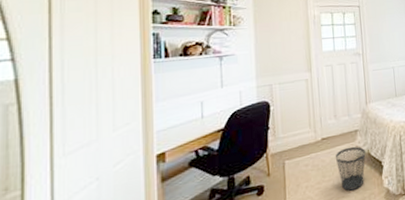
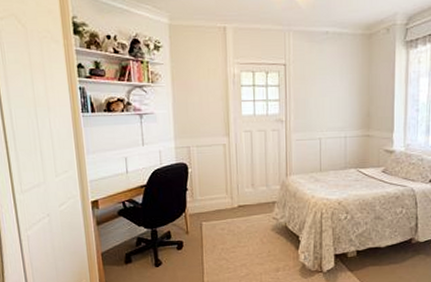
wastebasket: present [335,146,366,191] -> none [251,217,283,259]

